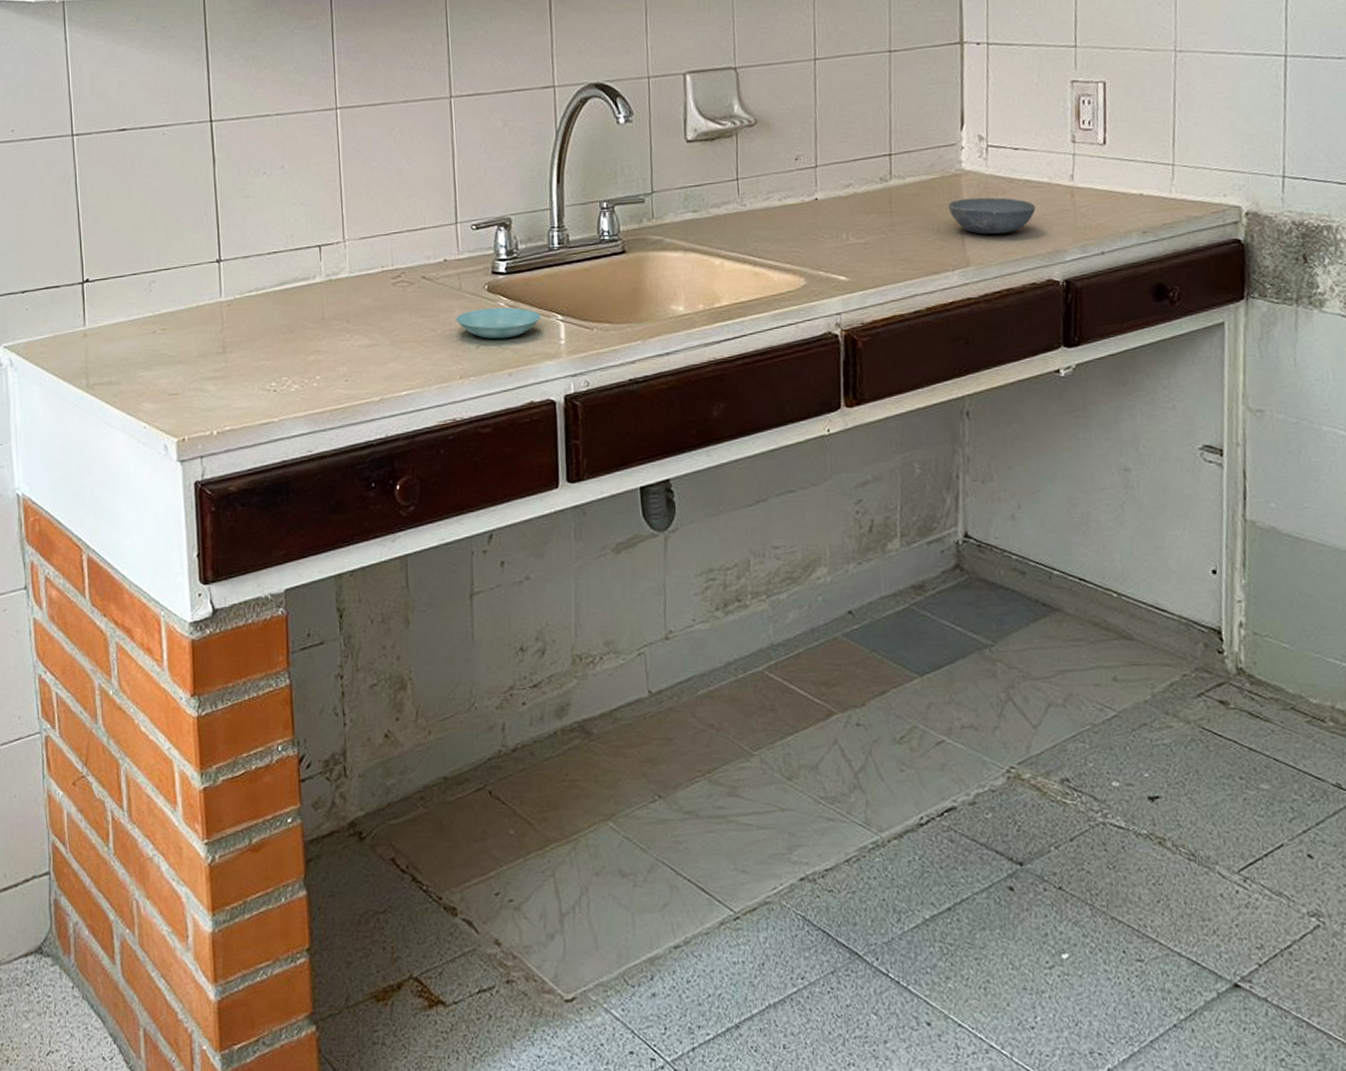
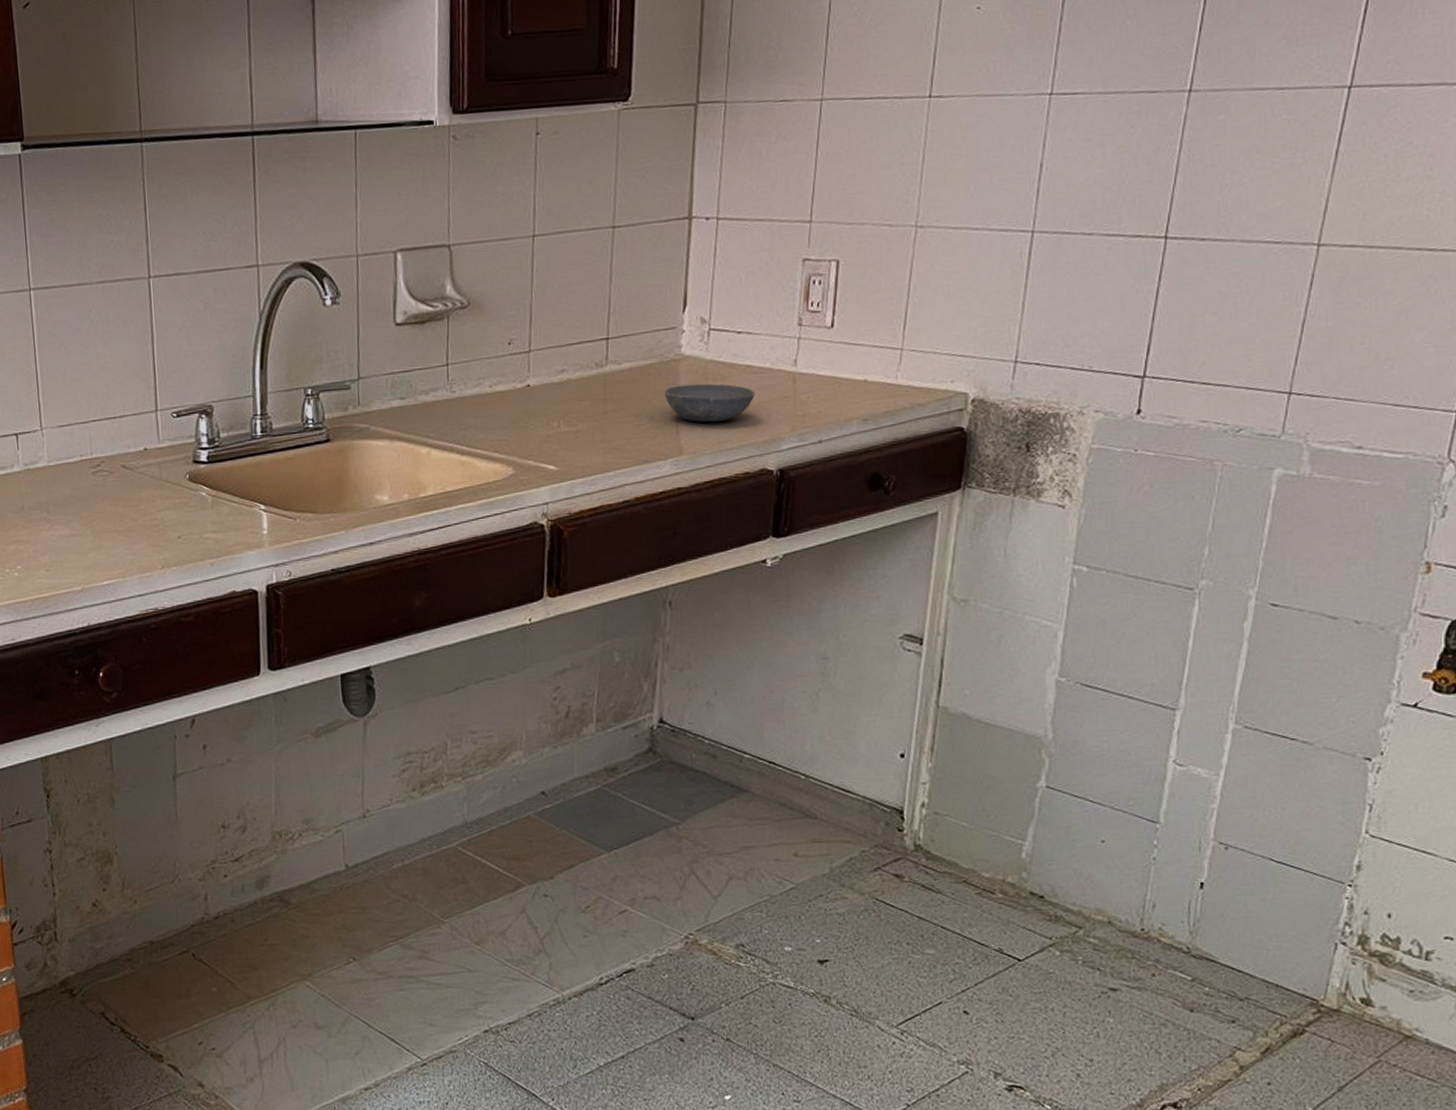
saucer: present [455,307,541,339] -> none [156,497,243,529]

